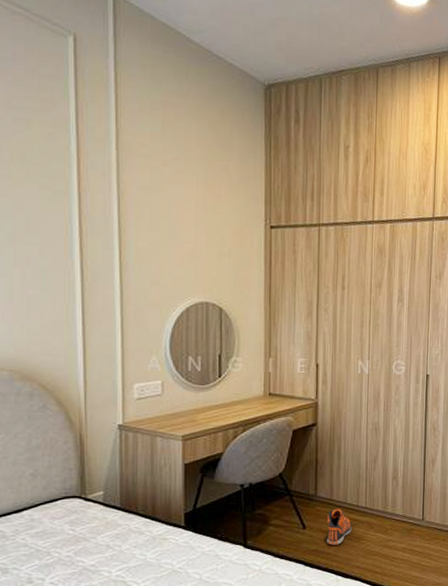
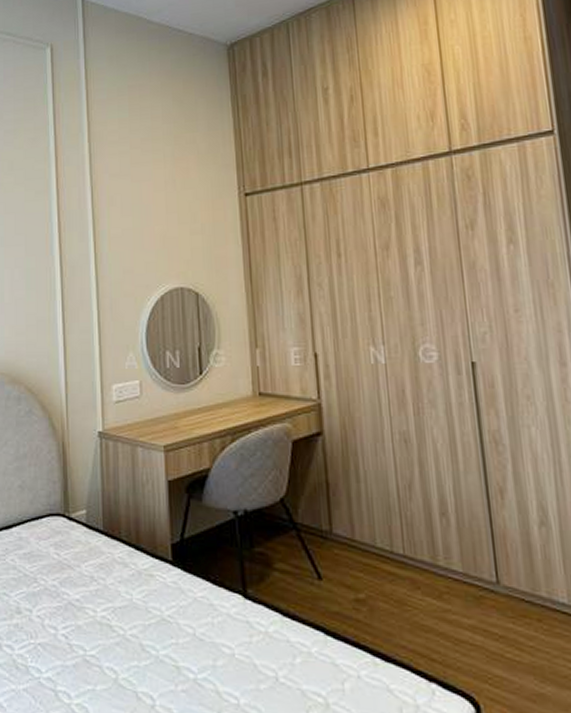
sneaker: present [327,508,352,545] -> none [350,554,387,609]

